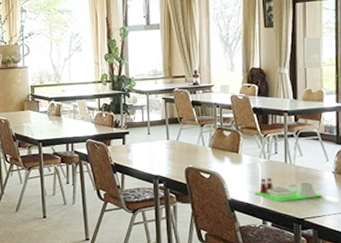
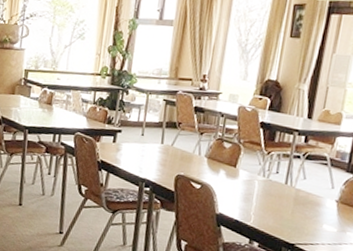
architectural model: present [255,177,323,203] -> none [246,197,321,226]

